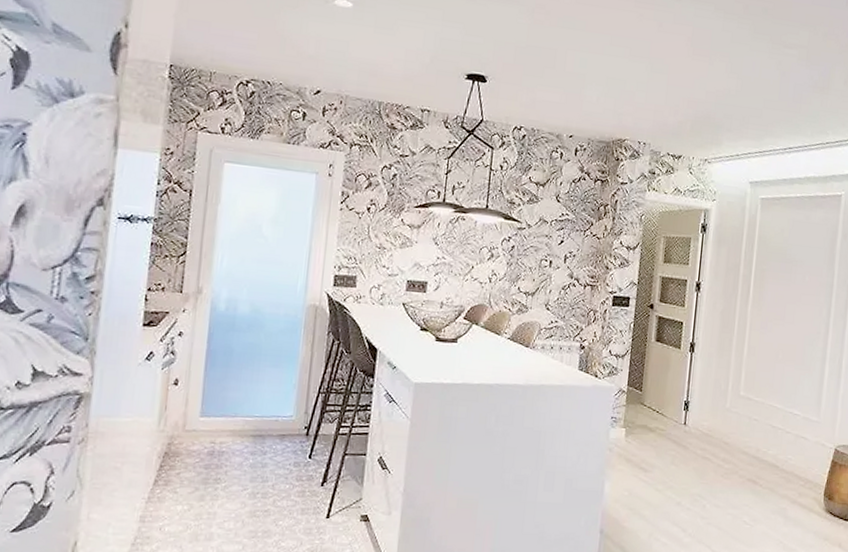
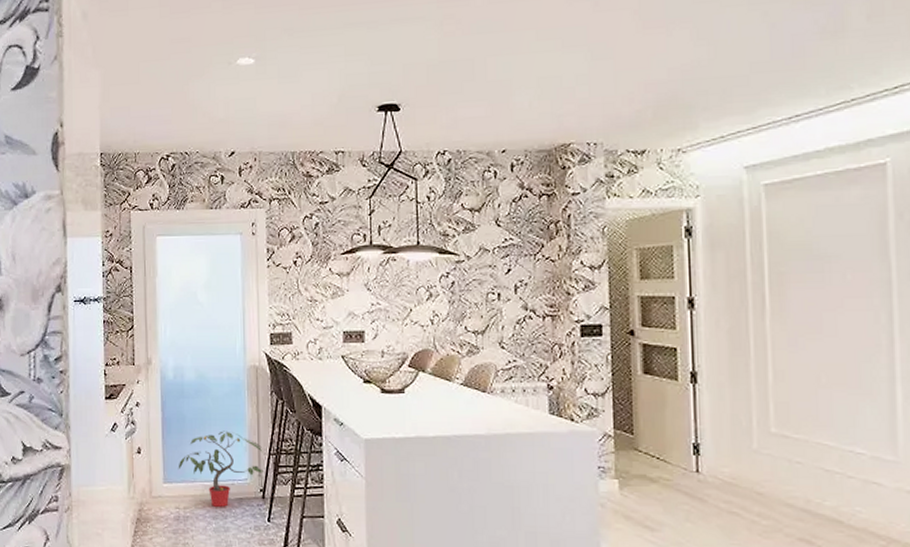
potted plant: none [218,367,313,443] -> present [178,431,265,507]

